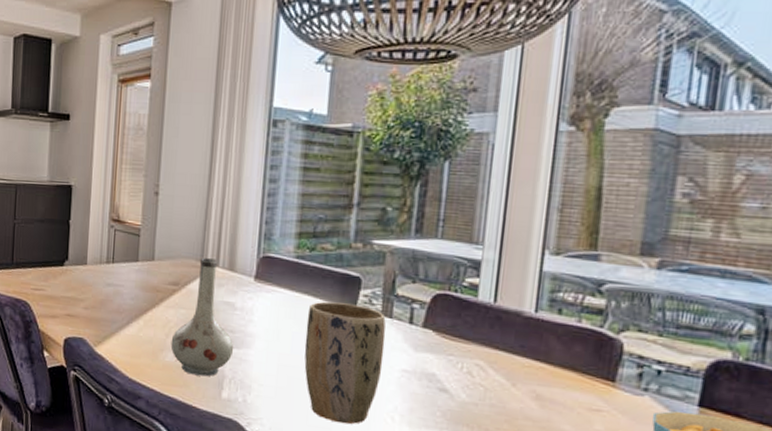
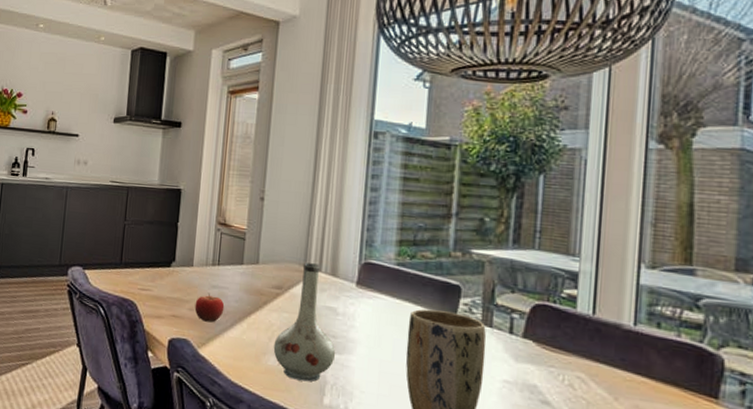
fruit: none [89,291,120,320] -> present [194,292,225,322]

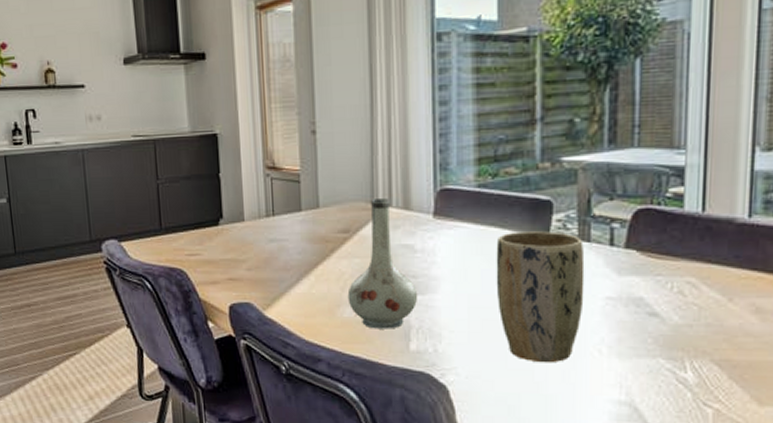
fruit: present [194,292,225,322] -> none [253,248,287,281]

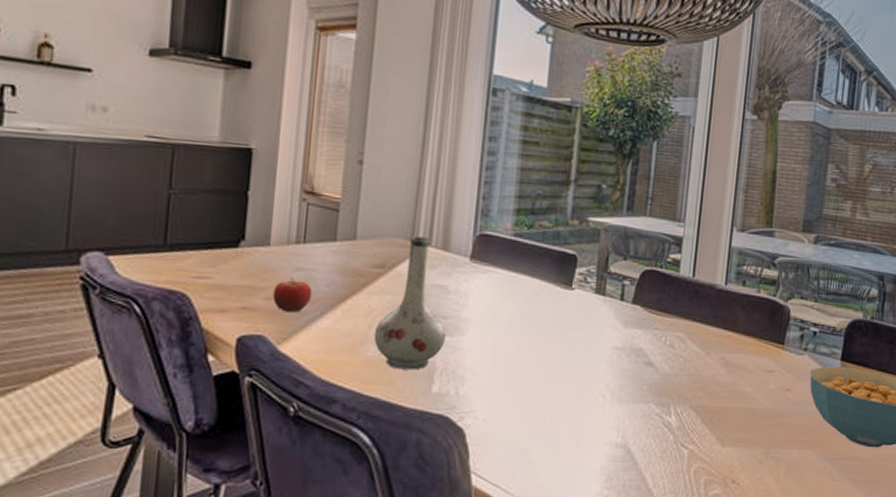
fruit: none [253,248,287,281] -> present [272,277,313,312]
plant pot: present [496,231,585,363] -> none [520,281,600,407]

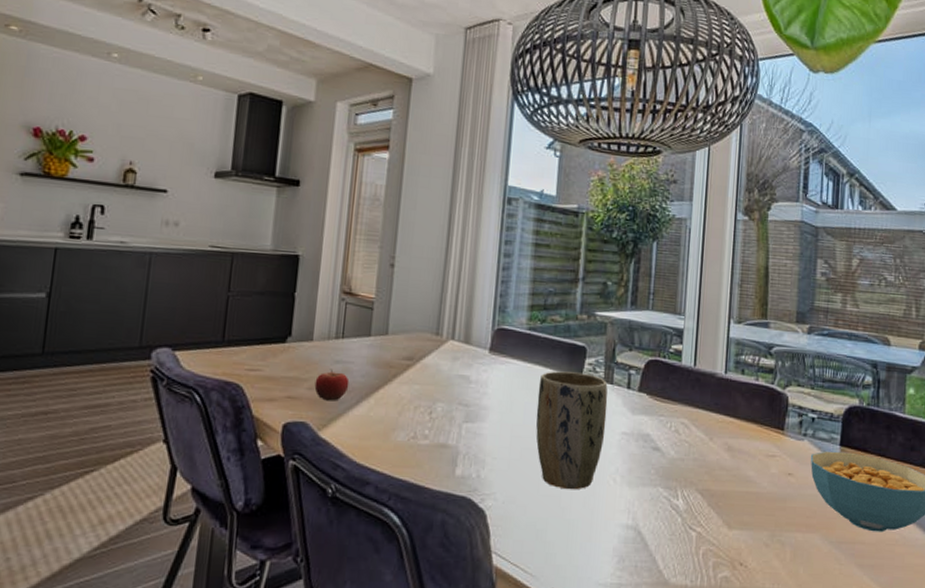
vase: present [373,236,447,370] -> none [403,331,469,454]
plant pot: none [520,281,600,407] -> present [536,371,608,490]

